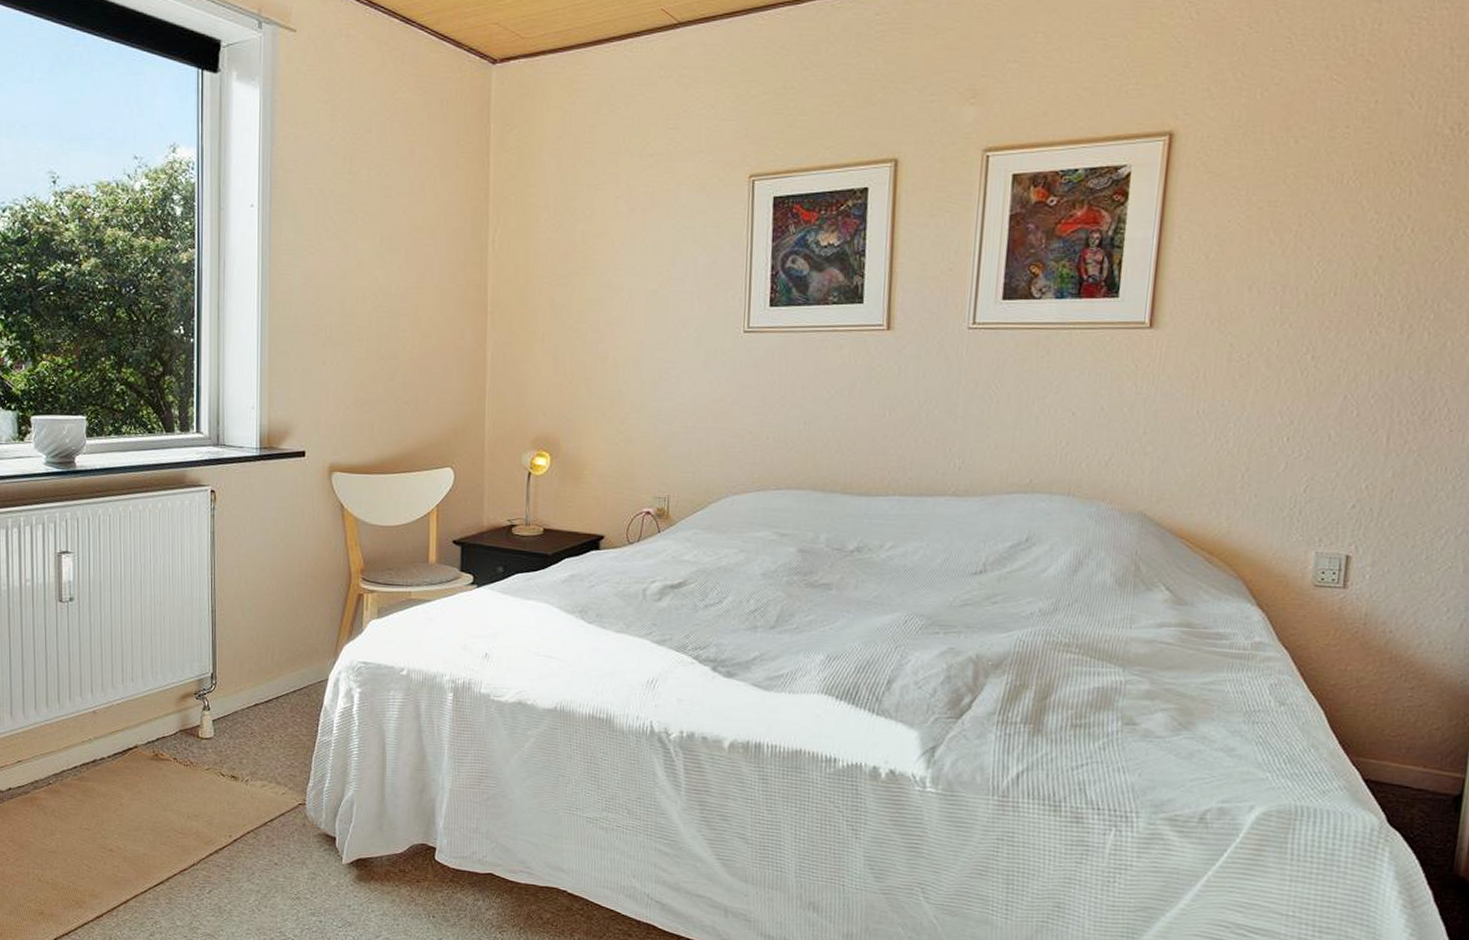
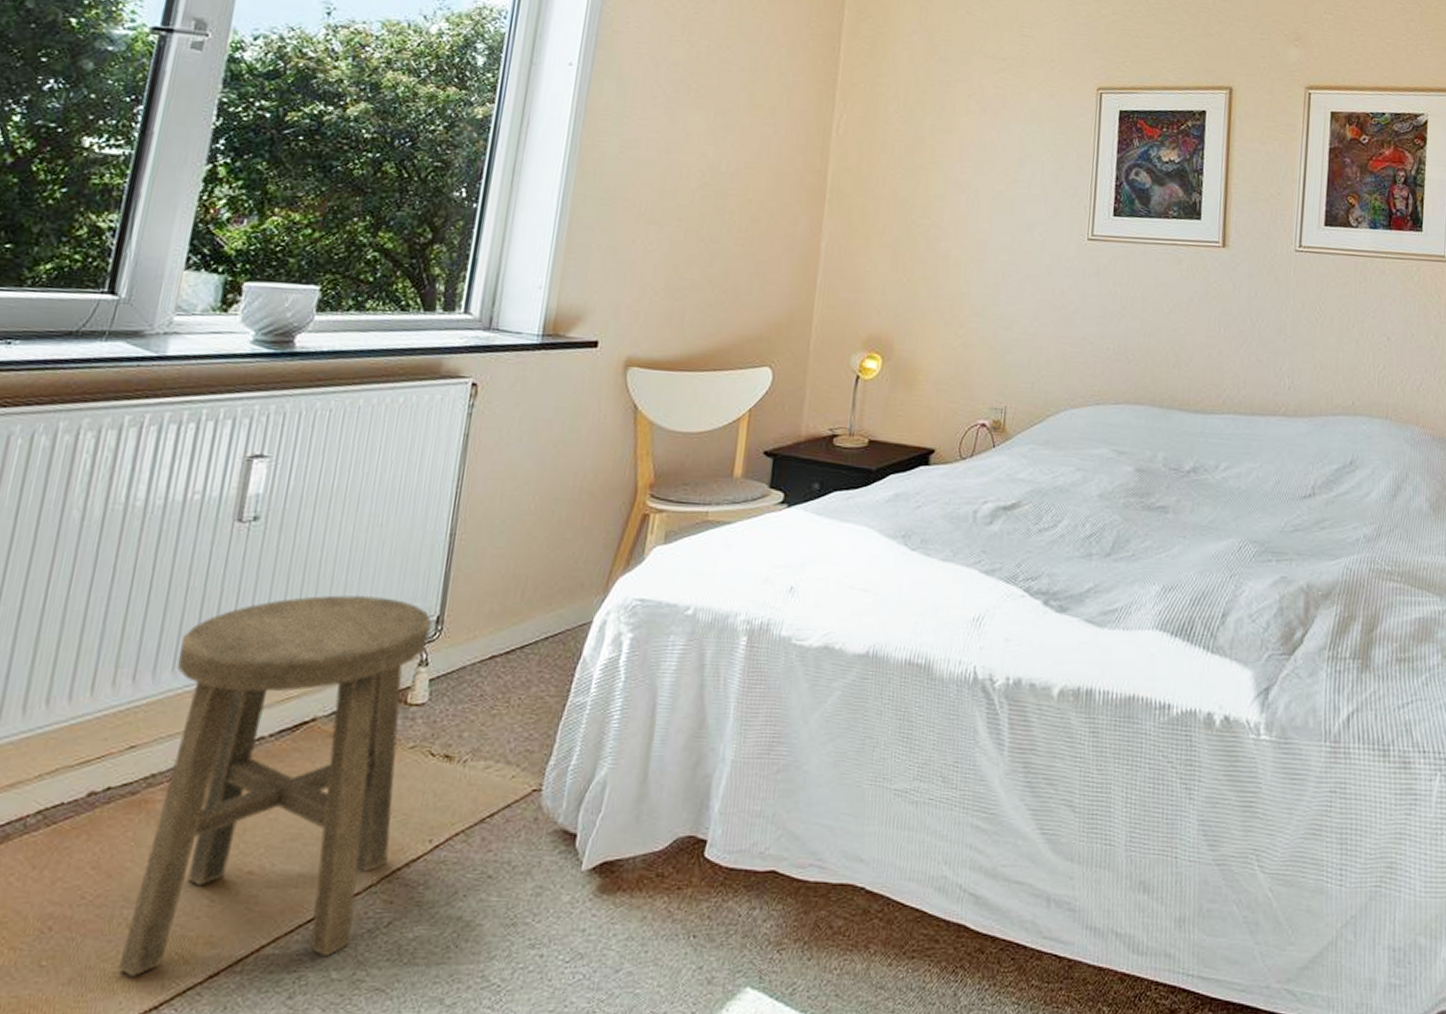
stool: none [37,656,207,914] -> present [118,595,432,978]

